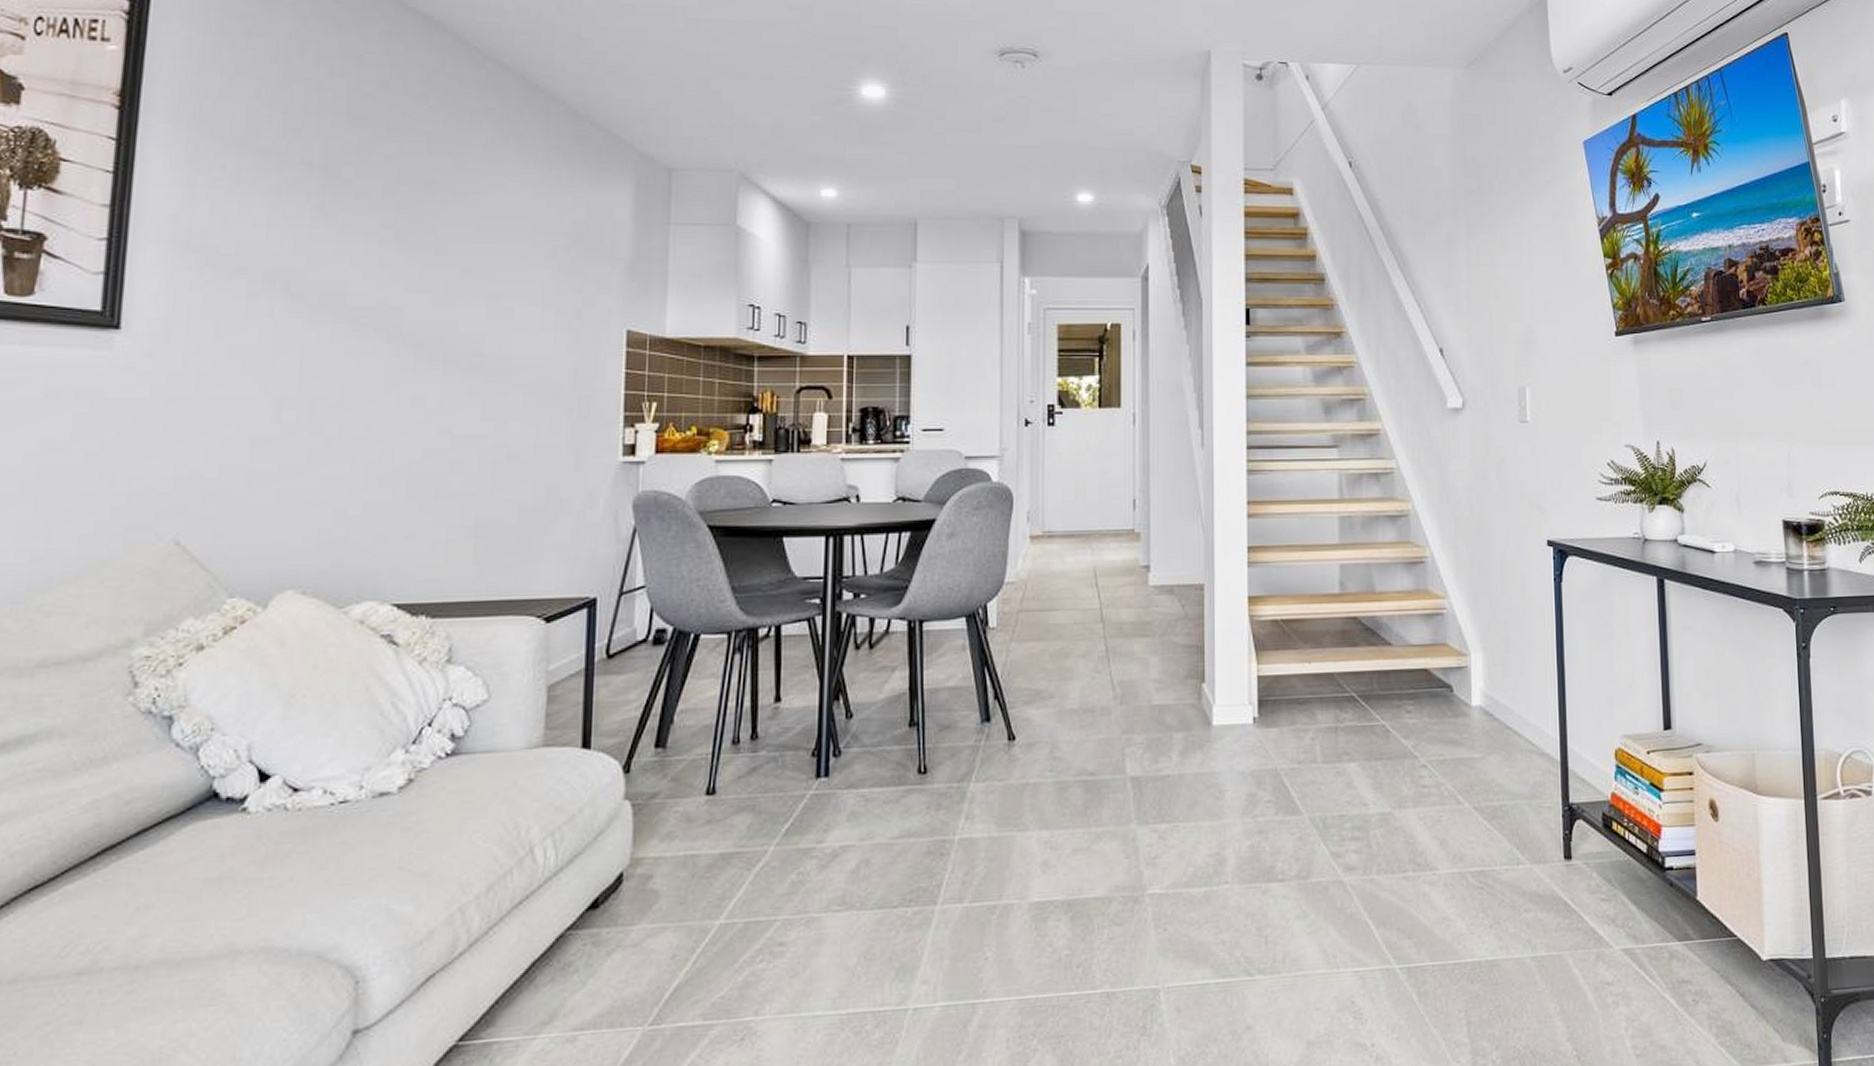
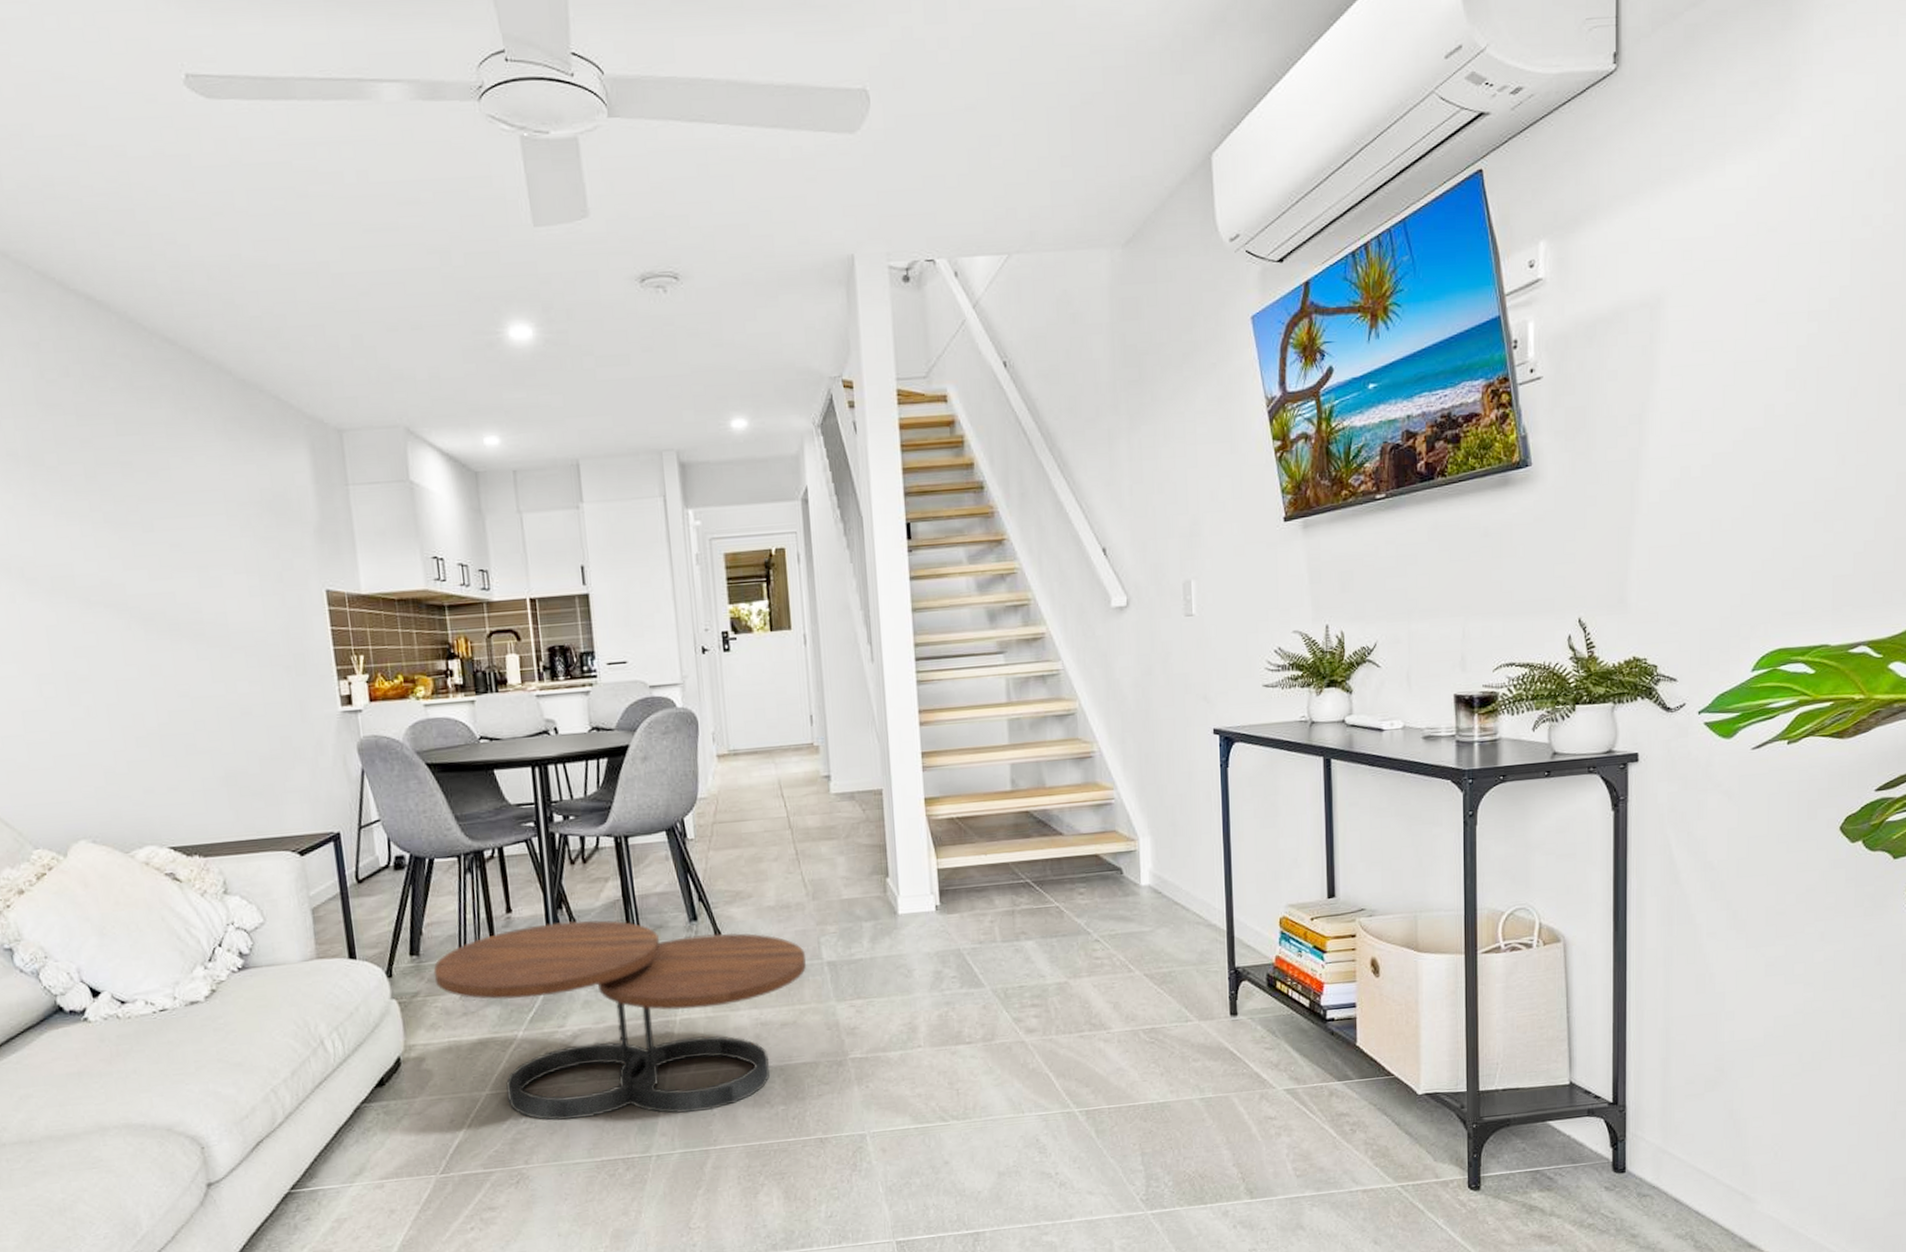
coffee table: none [679,715,1108,961] -> present [433,920,806,1121]

